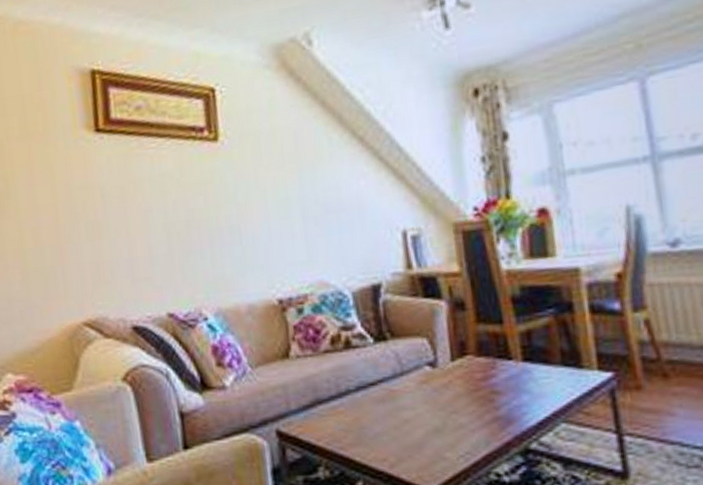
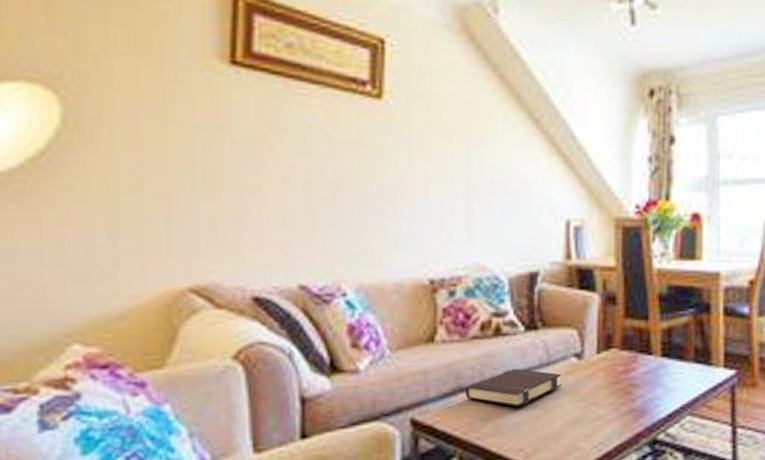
book: none [323,379,419,417] -> present [464,368,562,407]

